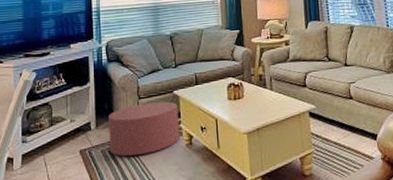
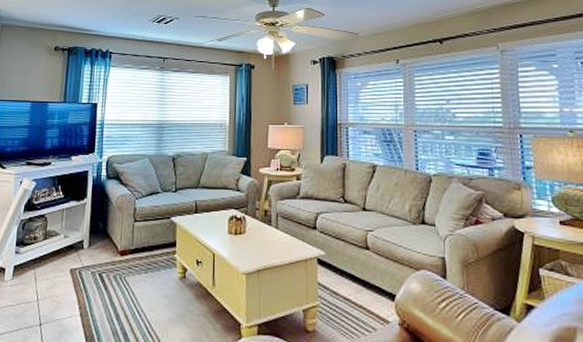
pouf: present [109,101,179,156] -> none [100,227,174,283]

